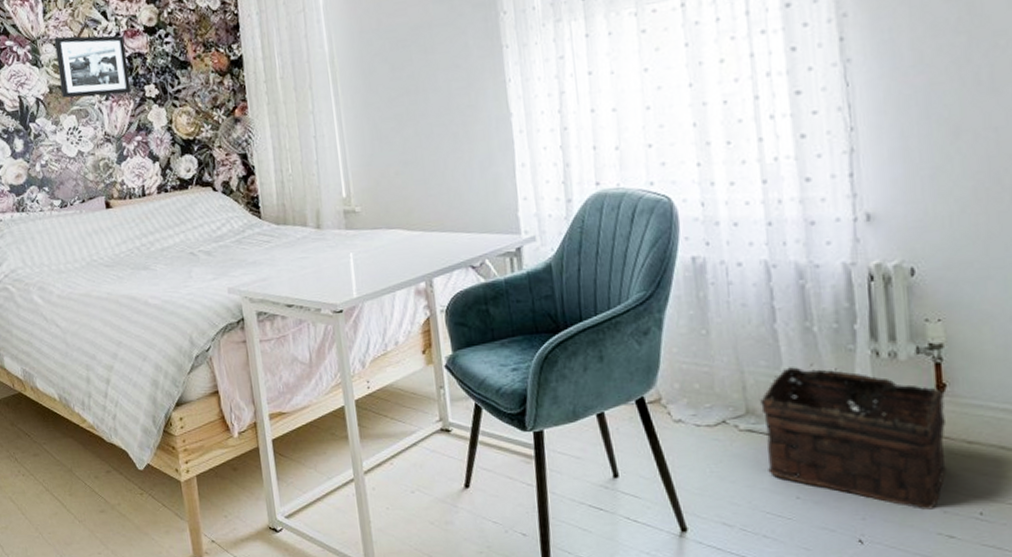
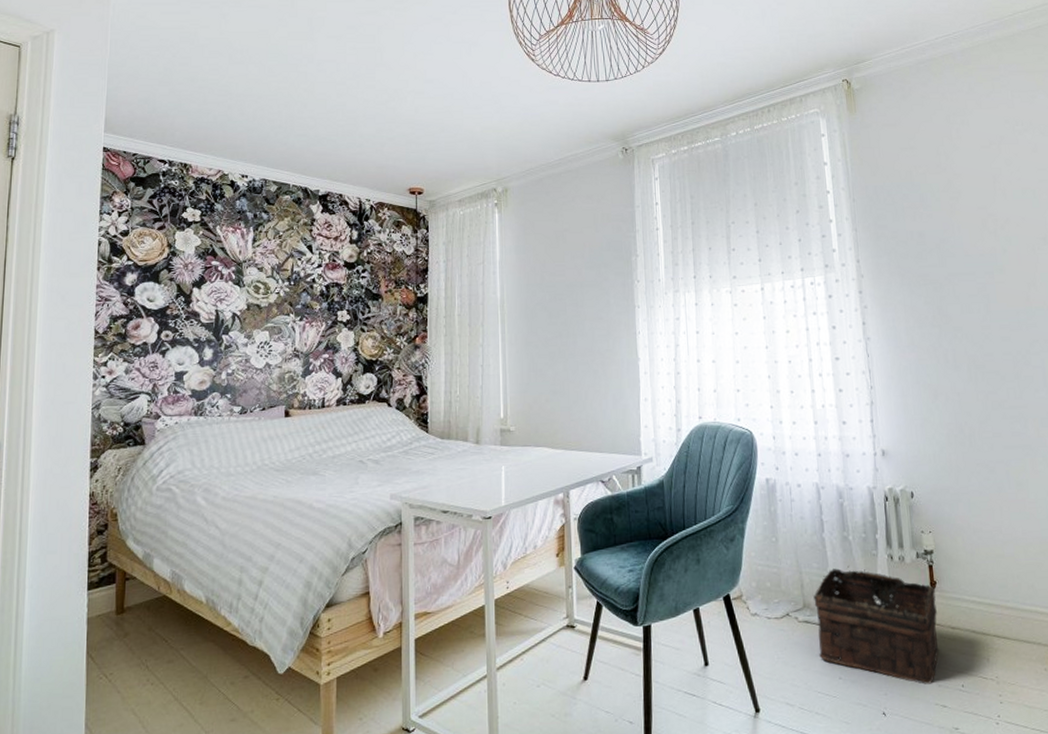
picture frame: present [54,35,131,98] -> none [259,262,325,317]

